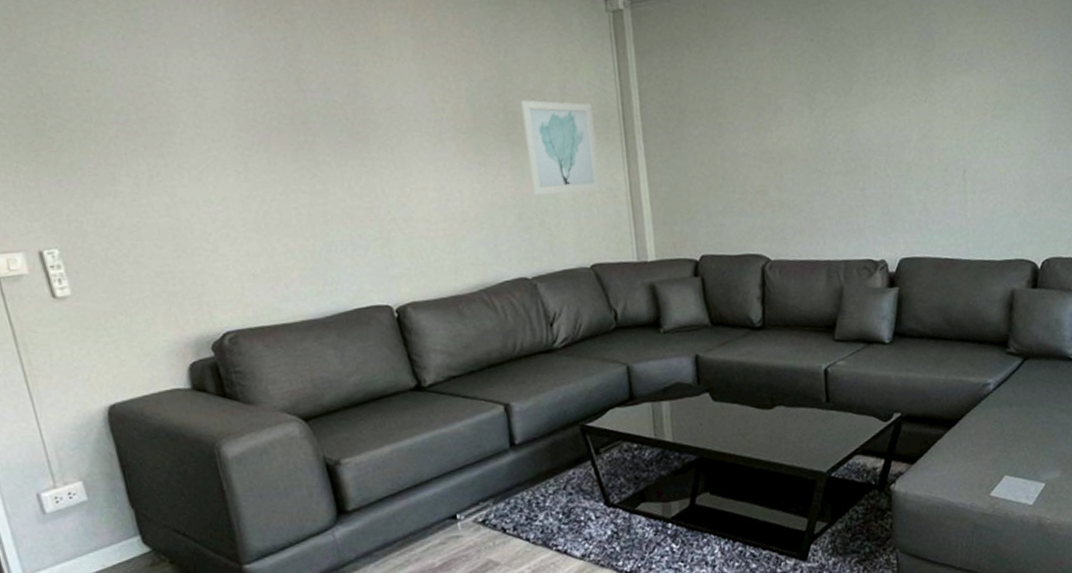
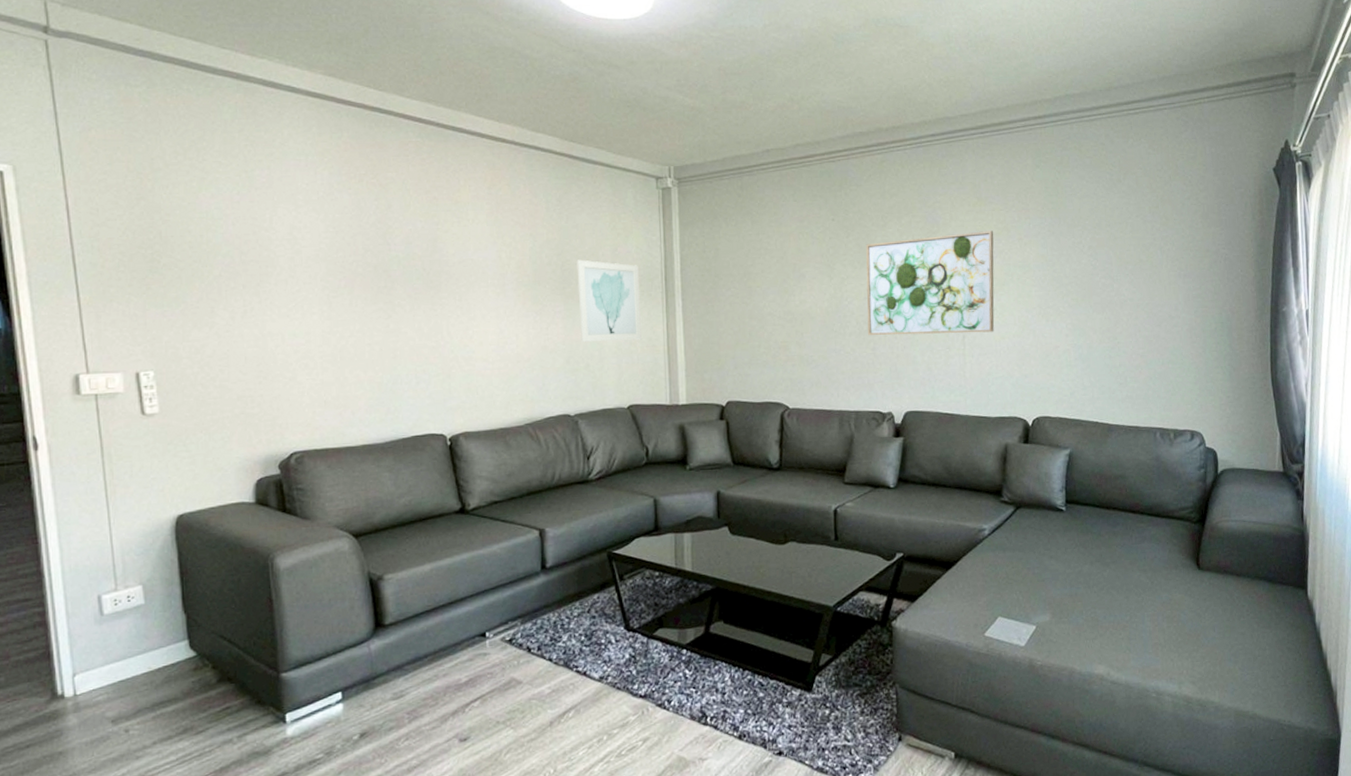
wall art: none [850,45,999,174] -> present [866,231,995,335]

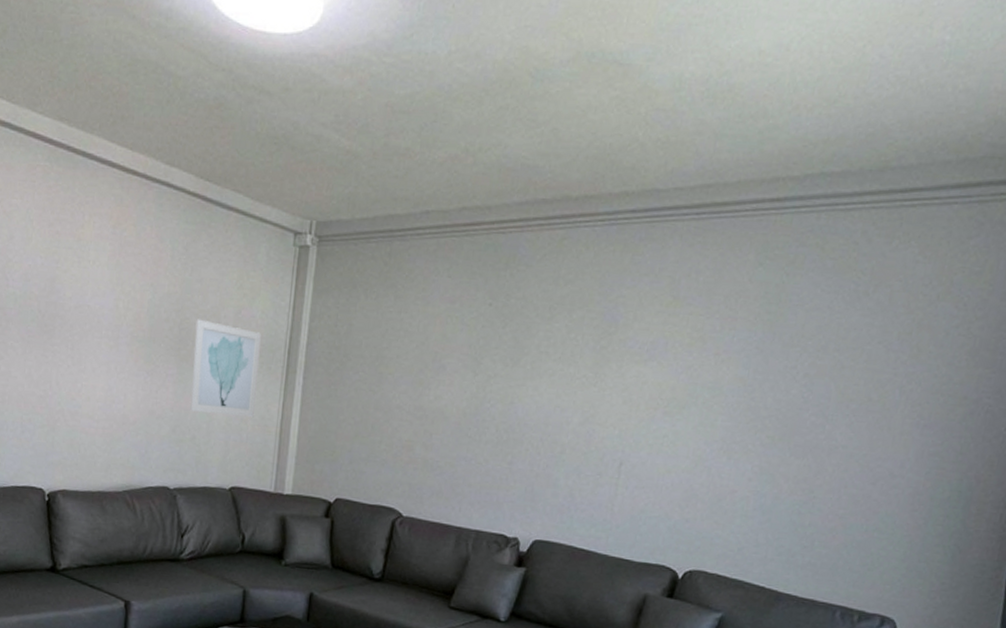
wall art: present [866,231,995,335] -> none [507,338,686,463]

